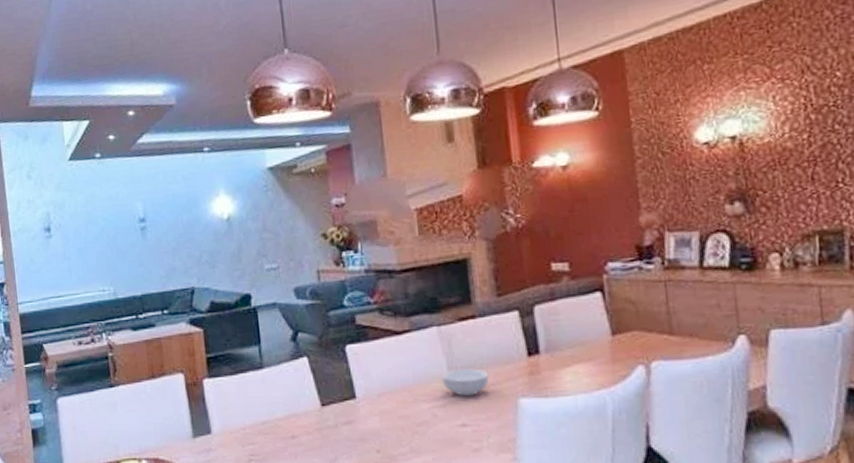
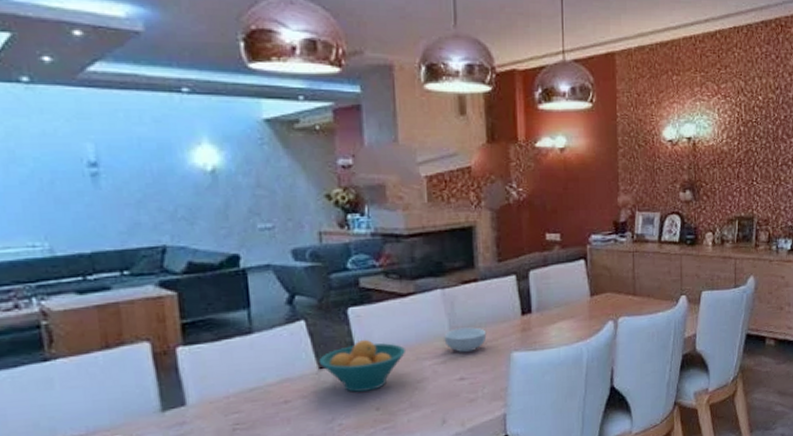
fruit bowl: none [320,377,404,432] -> present [318,339,407,392]

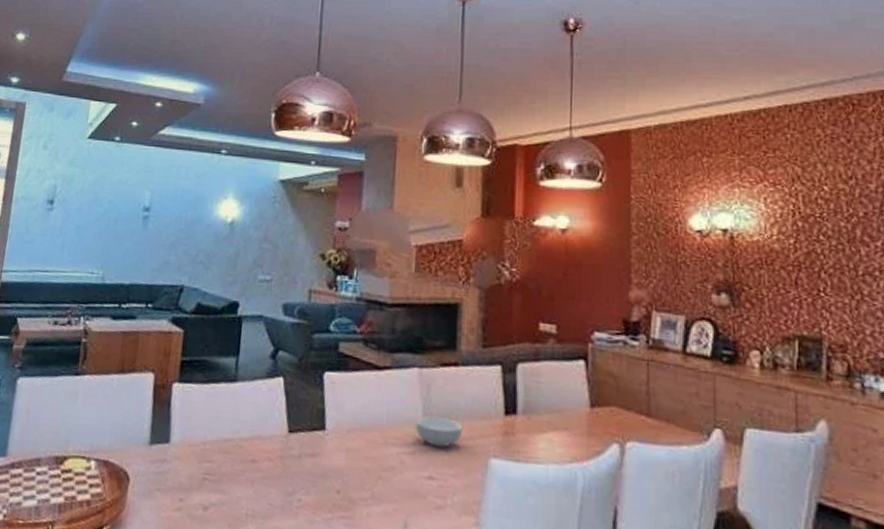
fruit bowl: present [318,339,407,392] -> none [289,408,376,469]

